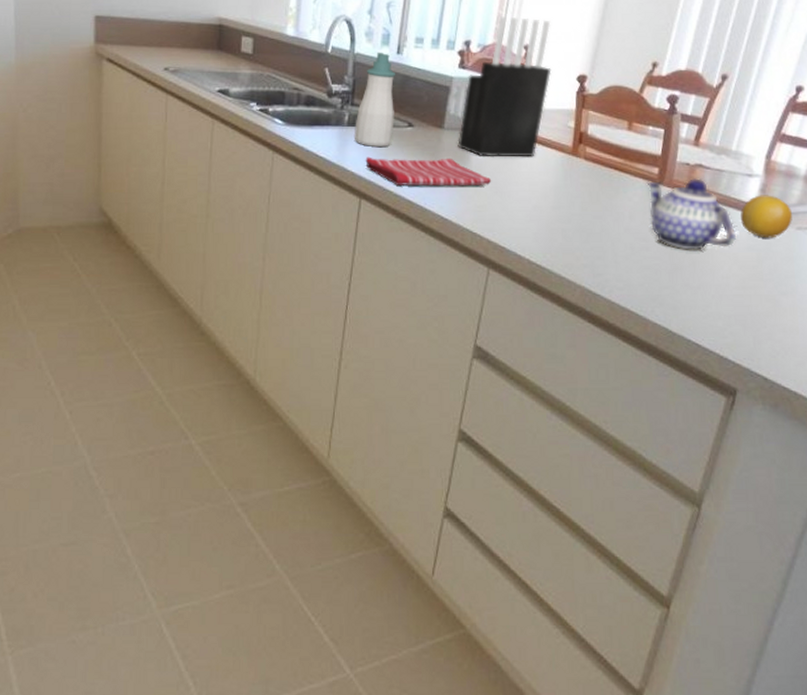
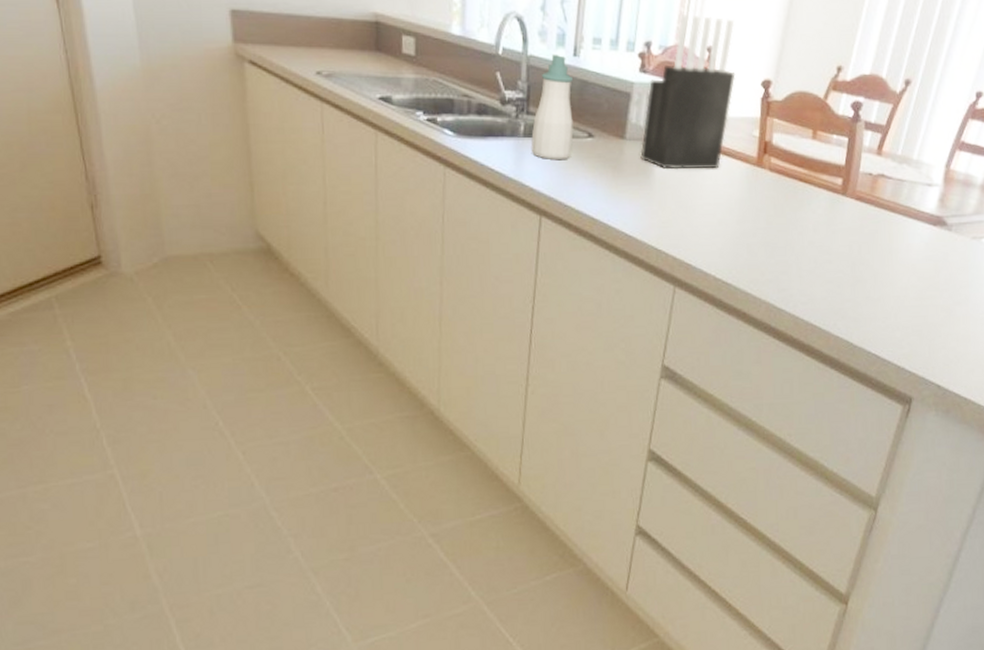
dish towel: present [365,156,492,187] -> none [544,170,676,201]
teapot: present [646,178,737,250] -> none [830,189,916,263]
fruit: present [741,195,792,238] -> none [920,204,968,249]

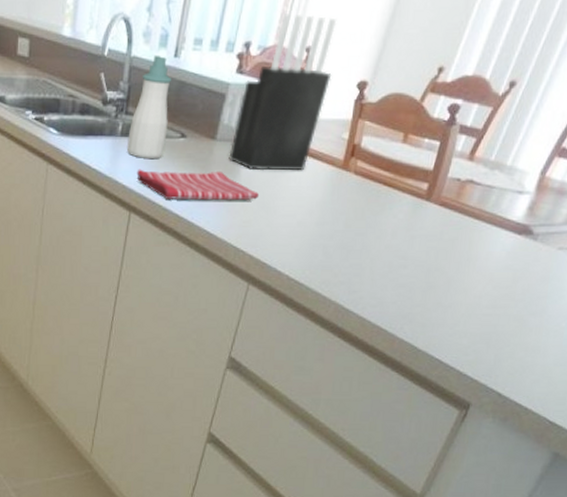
dish towel: none [544,170,676,201] -> present [136,169,260,201]

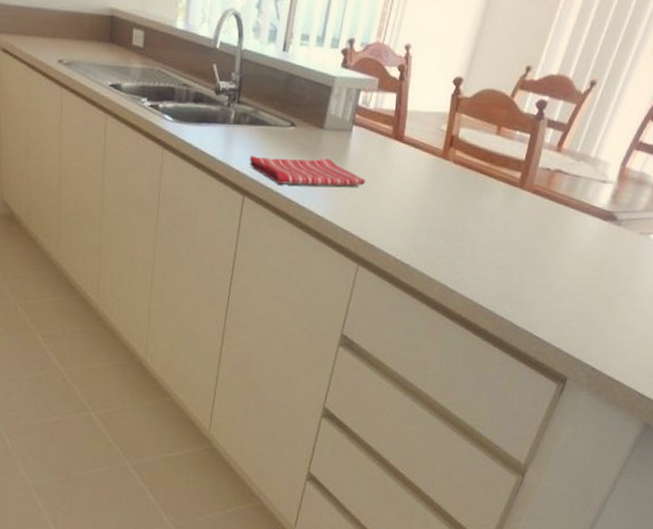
soap bottle: present [126,55,172,158] -> none [239,48,282,145]
knife block: present [229,14,337,171] -> none [336,14,433,159]

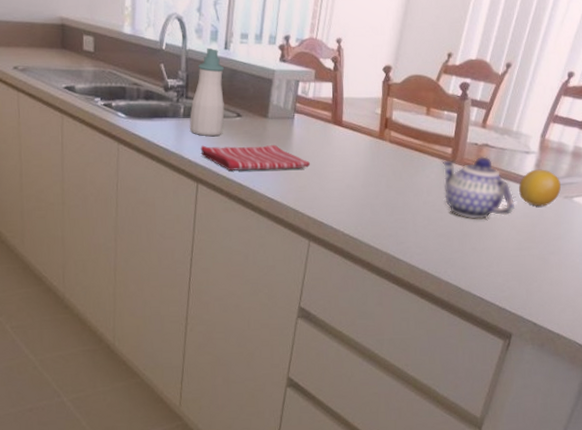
soap bottle: none [239,48,282,145] -> present [189,47,225,136]
teapot: none [508,183,585,252] -> present [442,156,515,219]
fruit: none [590,201,638,242] -> present [519,169,561,207]

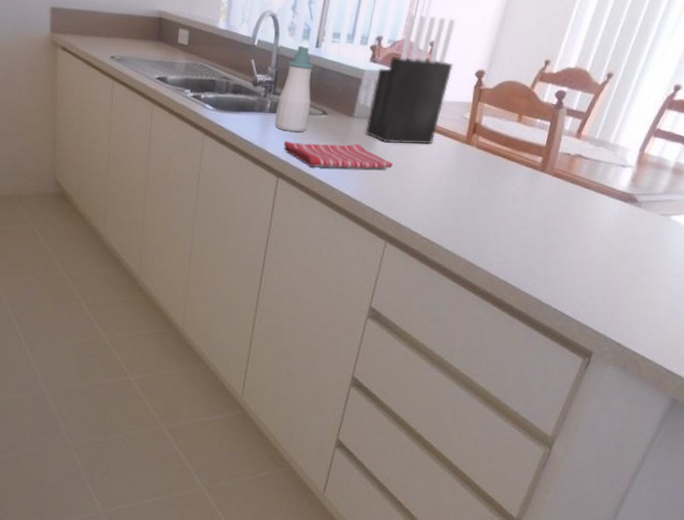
knife block: none [280,12,361,143] -> present [365,14,456,144]
teapot: present [442,156,515,219] -> none [530,167,606,231]
fruit: present [519,169,561,207] -> none [611,184,658,223]

